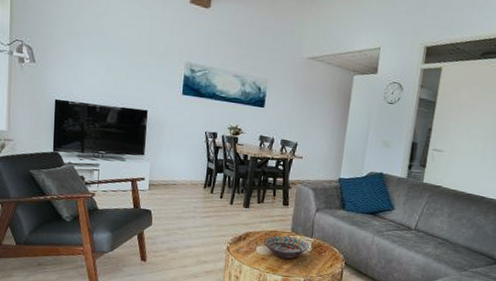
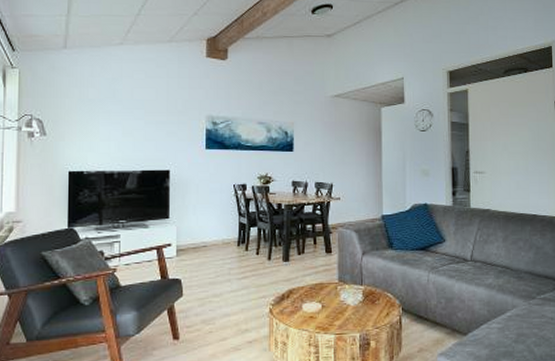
decorative bowl: present [264,235,309,259] -> none [310,287,360,314]

